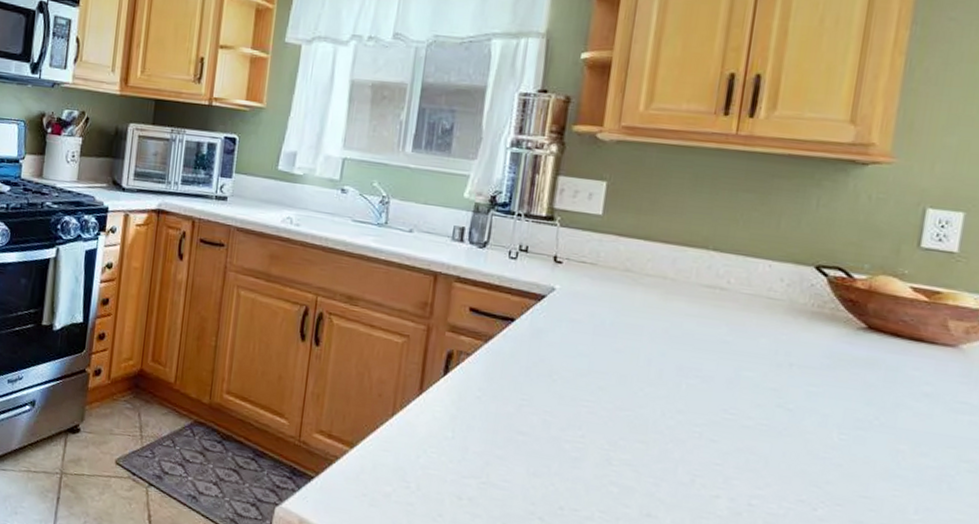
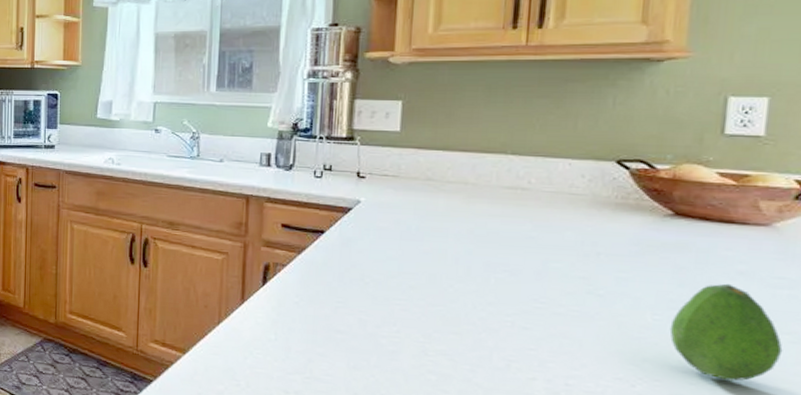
fruit: none [854,405,960,510] -> present [669,283,783,381]

